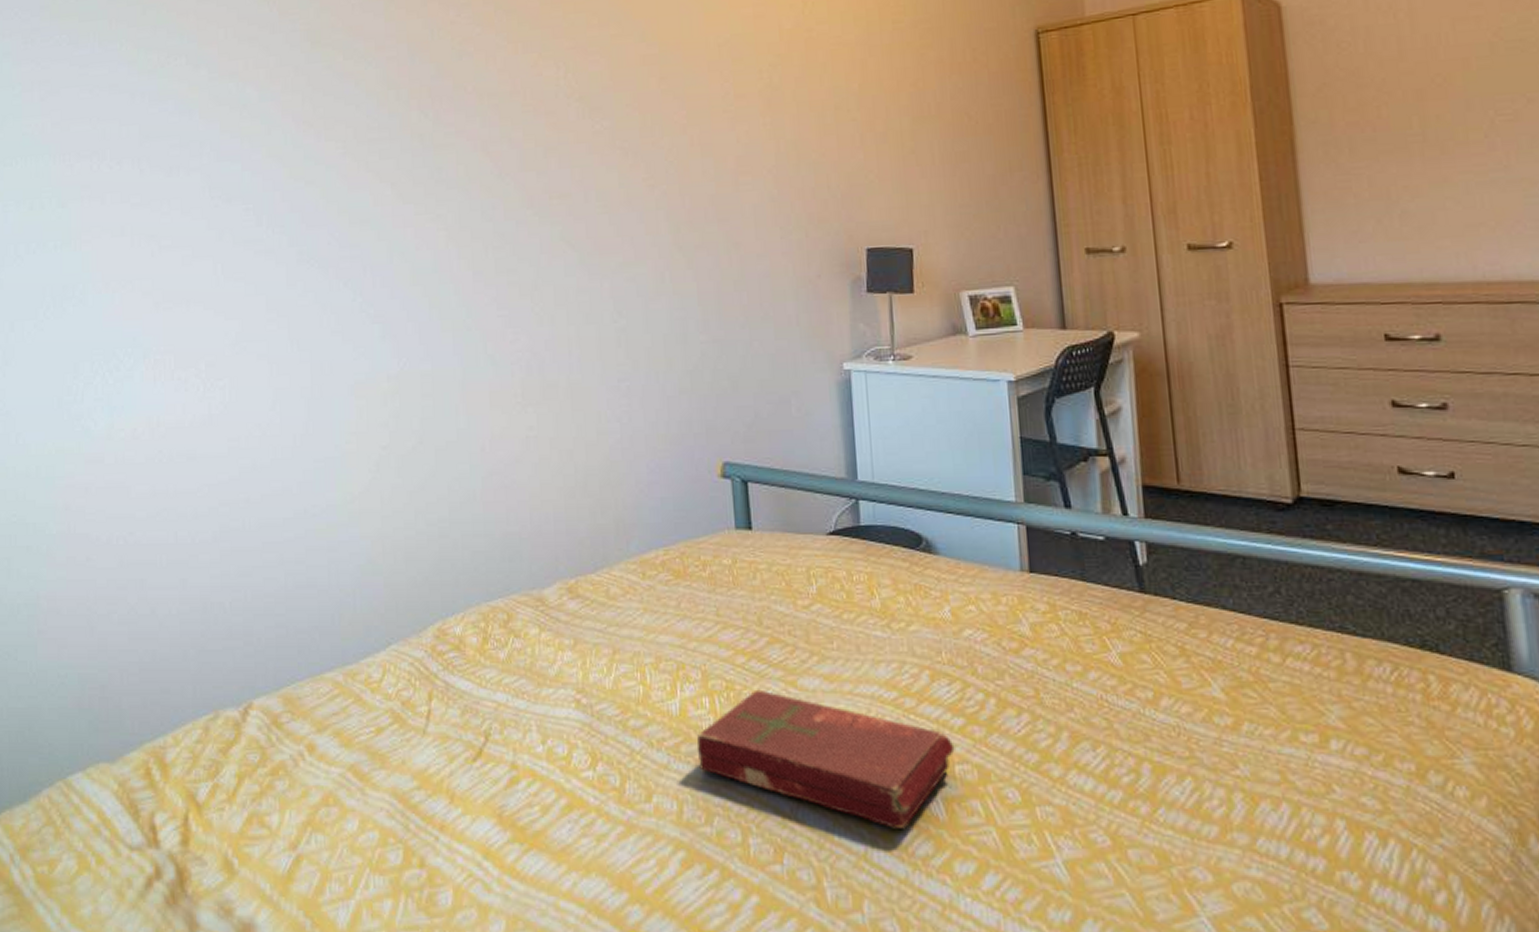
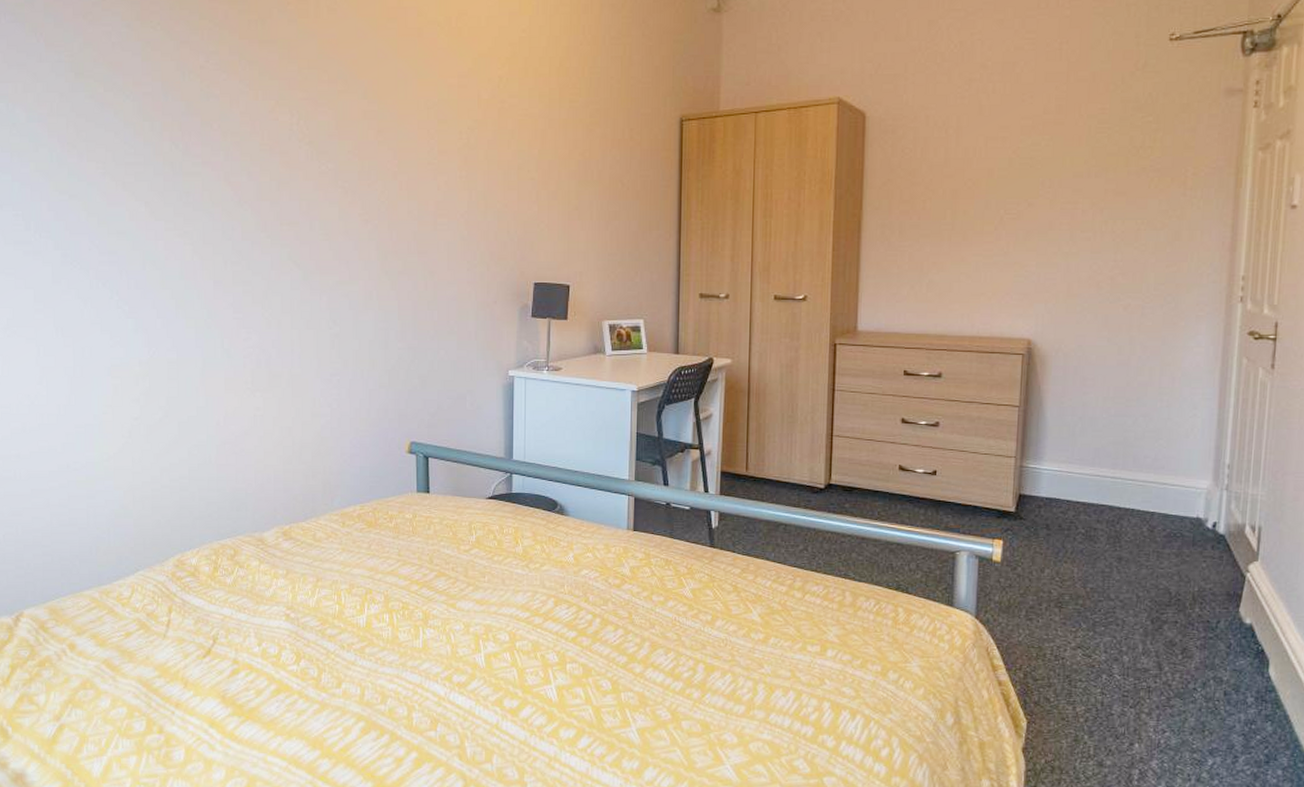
book: present [697,689,955,829] -> none [377,609,568,707]

